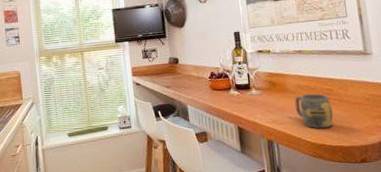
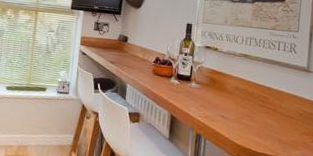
mug: present [294,93,334,129] -> none [229,97,265,135]

